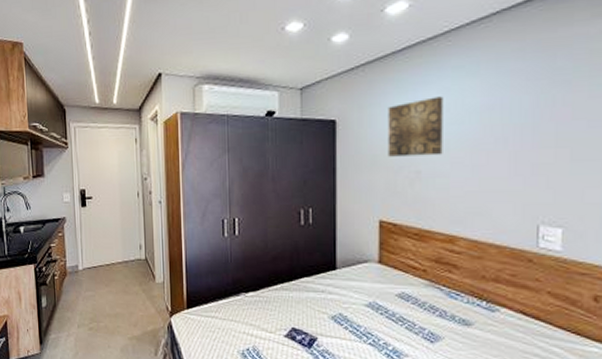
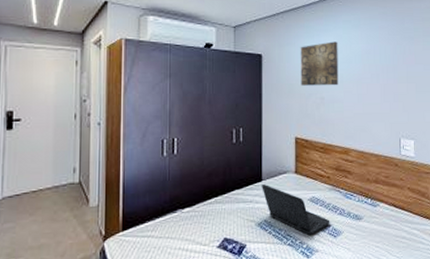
laptop: none [336,274,426,337] -> present [262,184,330,236]

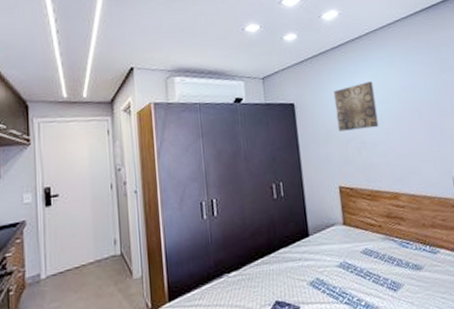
laptop: present [262,184,330,236] -> none [309,239,388,292]

